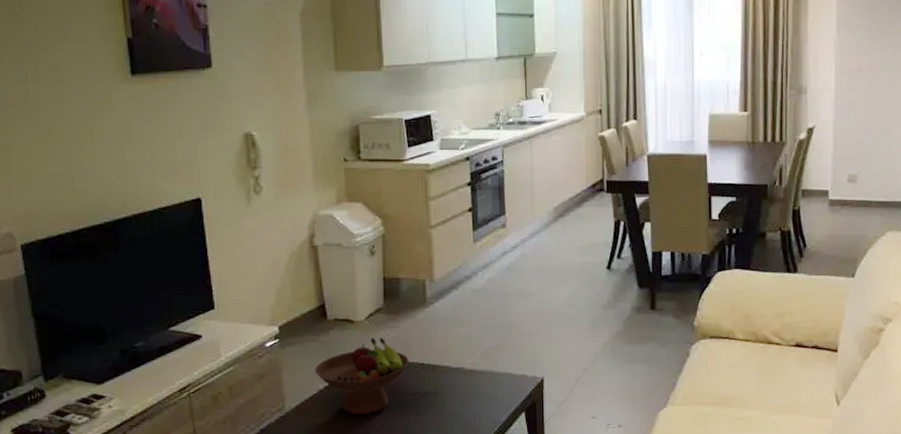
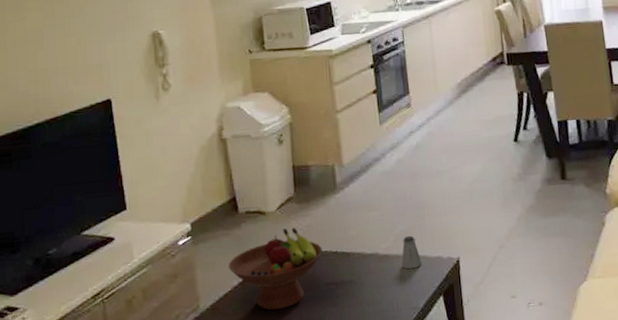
saltshaker: none [486,353,507,385] -> present [401,235,422,269]

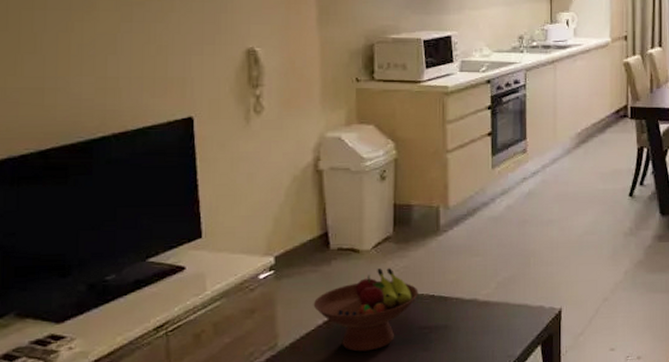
saltshaker: present [401,235,422,269] -> none [501,283,523,317]

